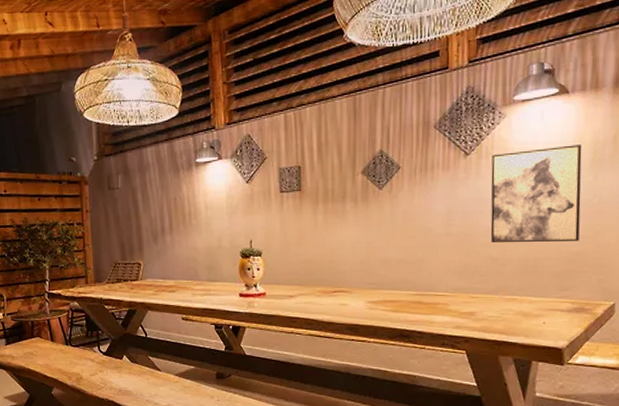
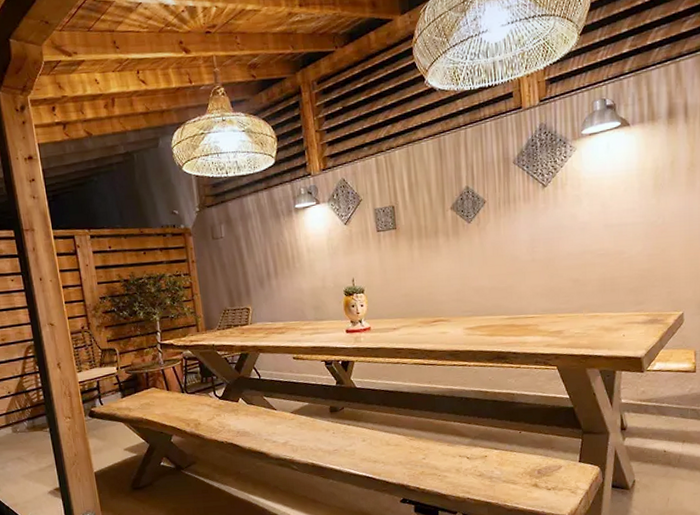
wall art: present [490,145,582,243] -> none [566,172,648,266]

